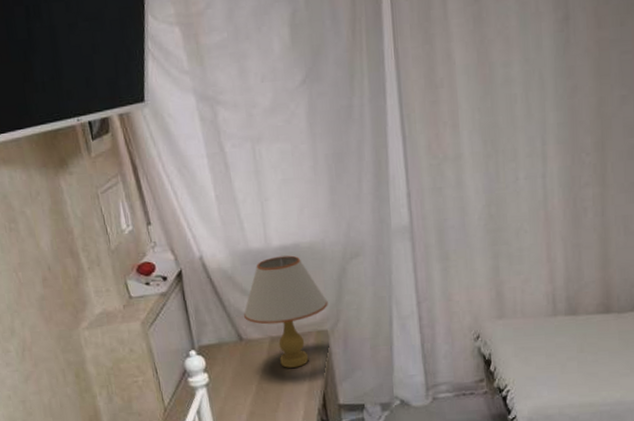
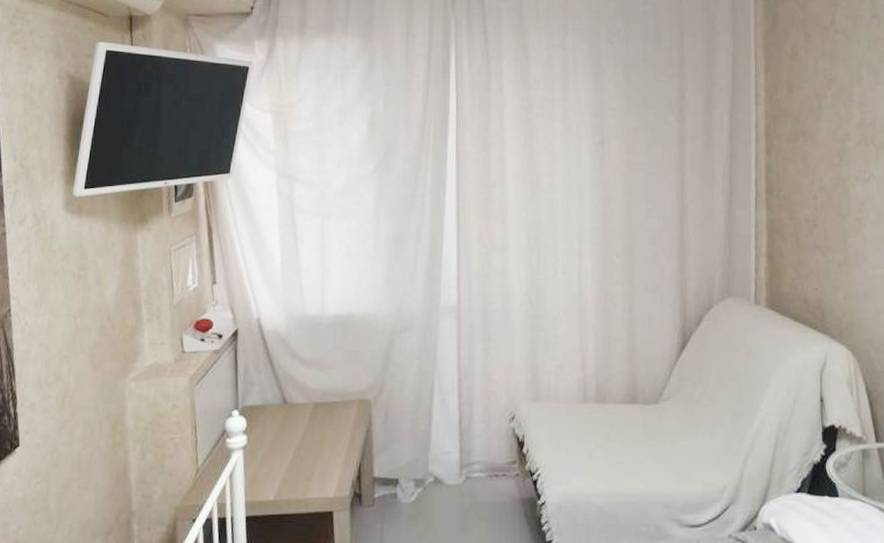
table lamp: present [243,255,328,368] -> none [291,324,374,436]

